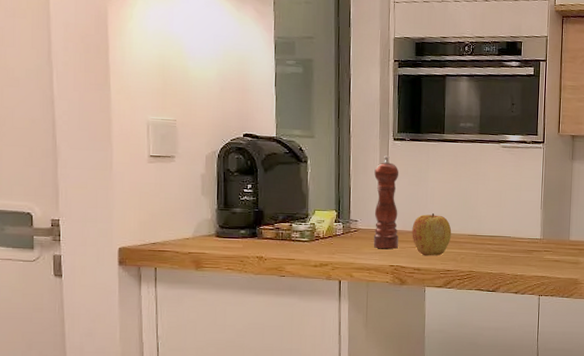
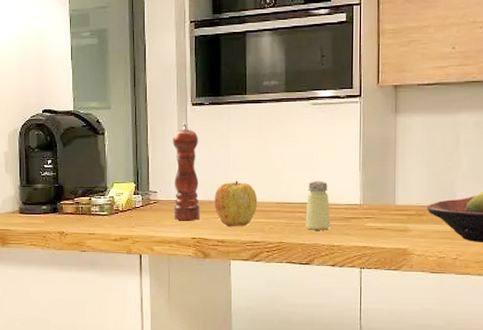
saltshaker: none [493,216,516,261] -> present [305,181,331,230]

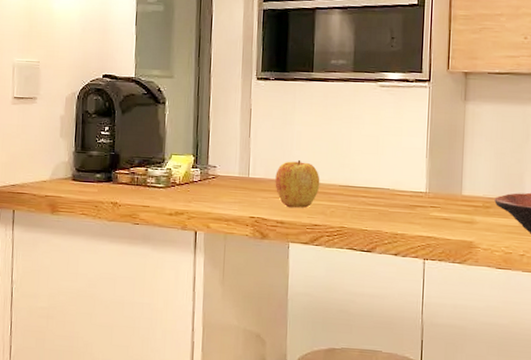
pepper mill: present [173,122,201,220] -> none [232,96,263,198]
saltshaker: present [305,181,331,230] -> none [368,165,395,217]

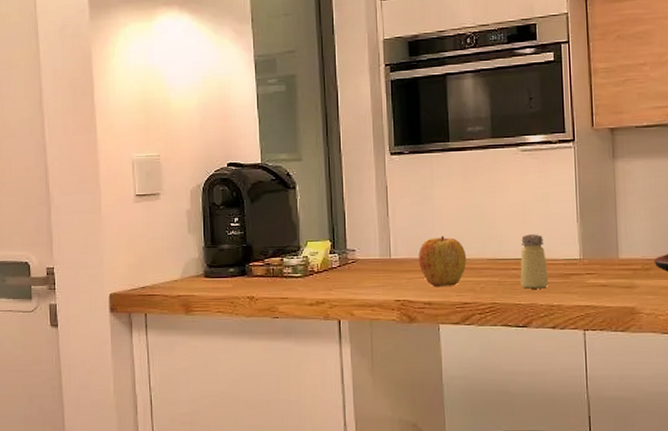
saltshaker: none [368,165,395,217] -> present [520,234,549,289]

